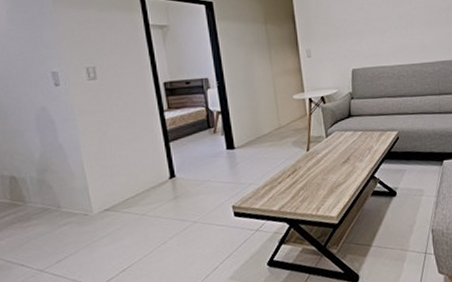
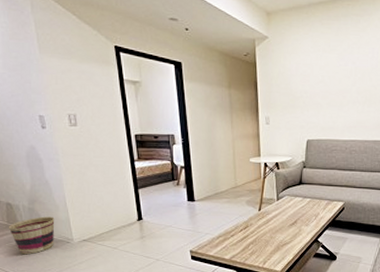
basket: none [11,186,70,238] -> present [8,216,55,255]

